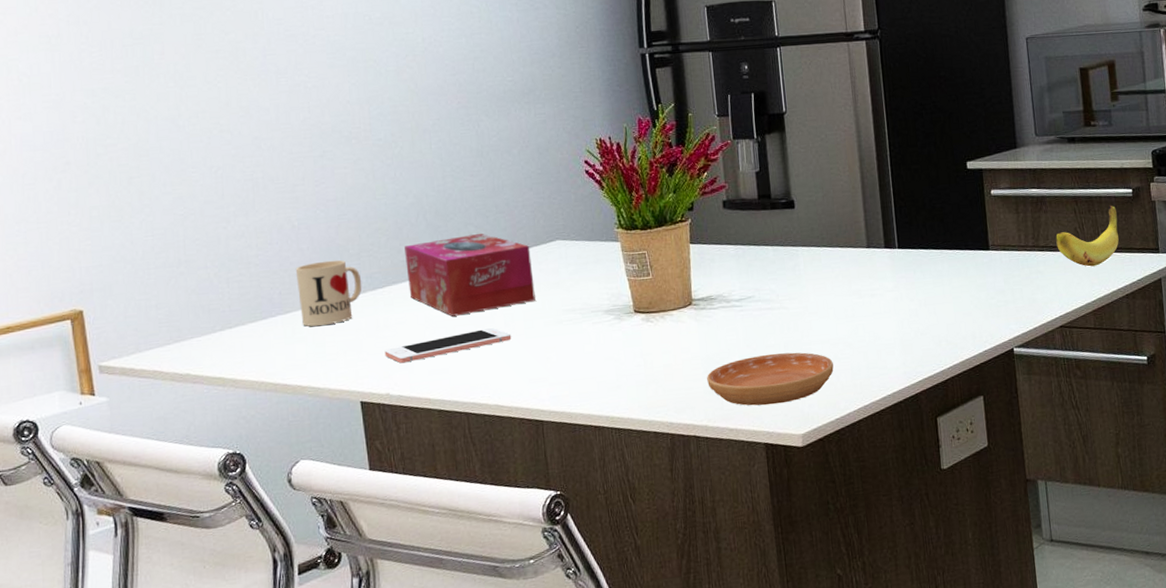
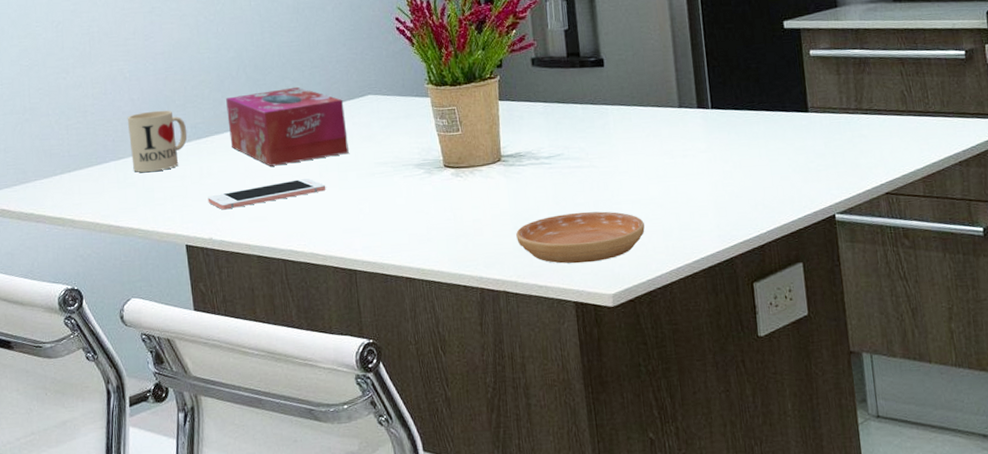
banana: present [1055,205,1119,267] -> none [880,67,951,132]

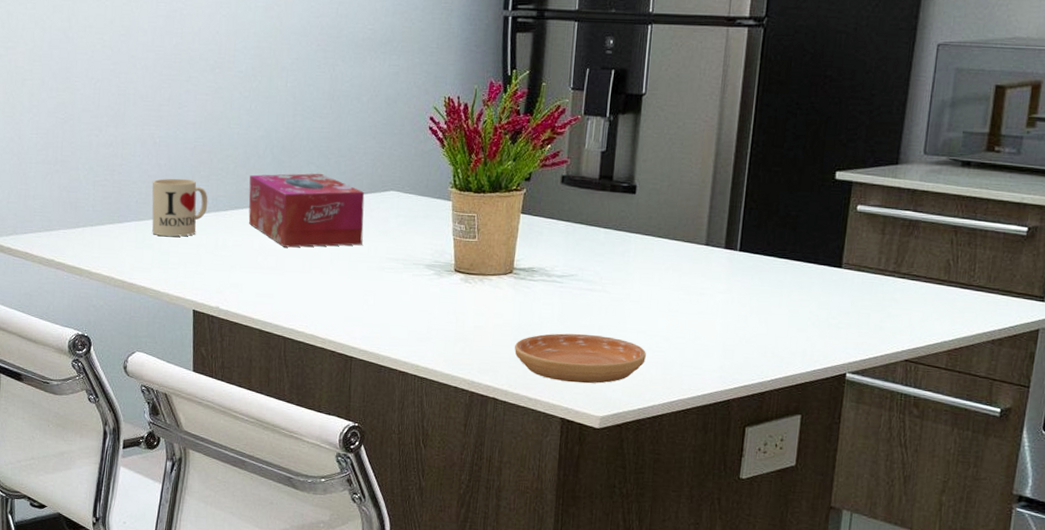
cell phone: present [207,178,326,210] -> none [219,263,335,283]

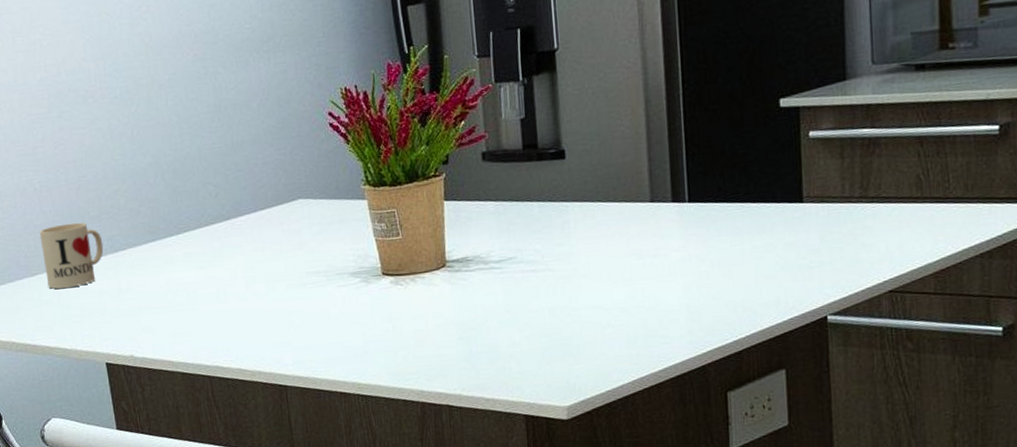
tissue box: present [248,173,365,248] -> none [144,192,278,279]
saucer: present [515,333,646,384] -> none [461,318,606,375]

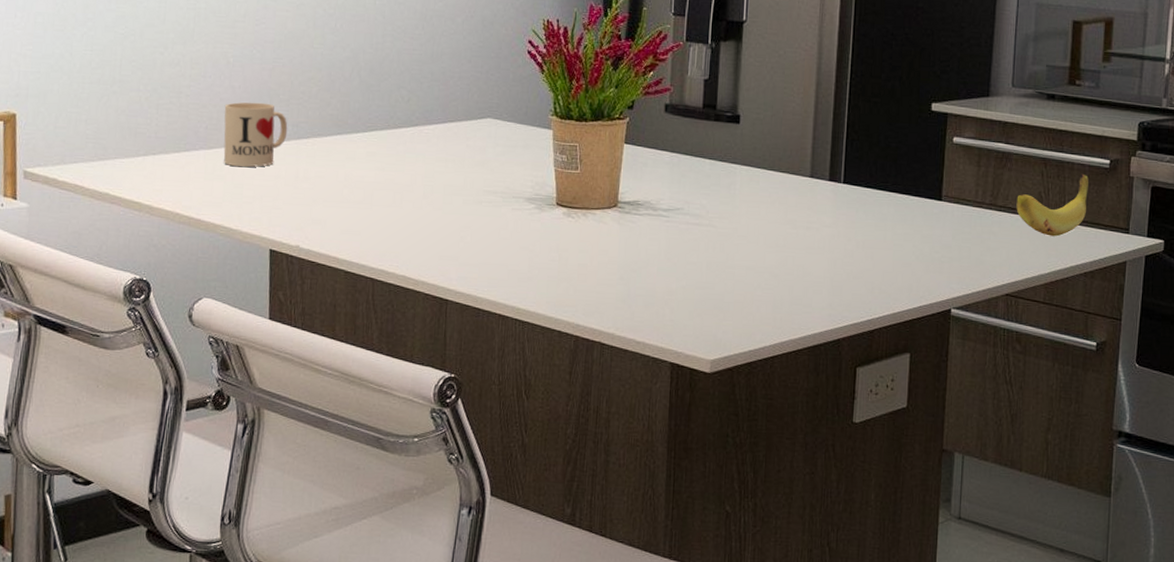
banana: none [891,145,976,221] -> present [1016,173,1088,237]

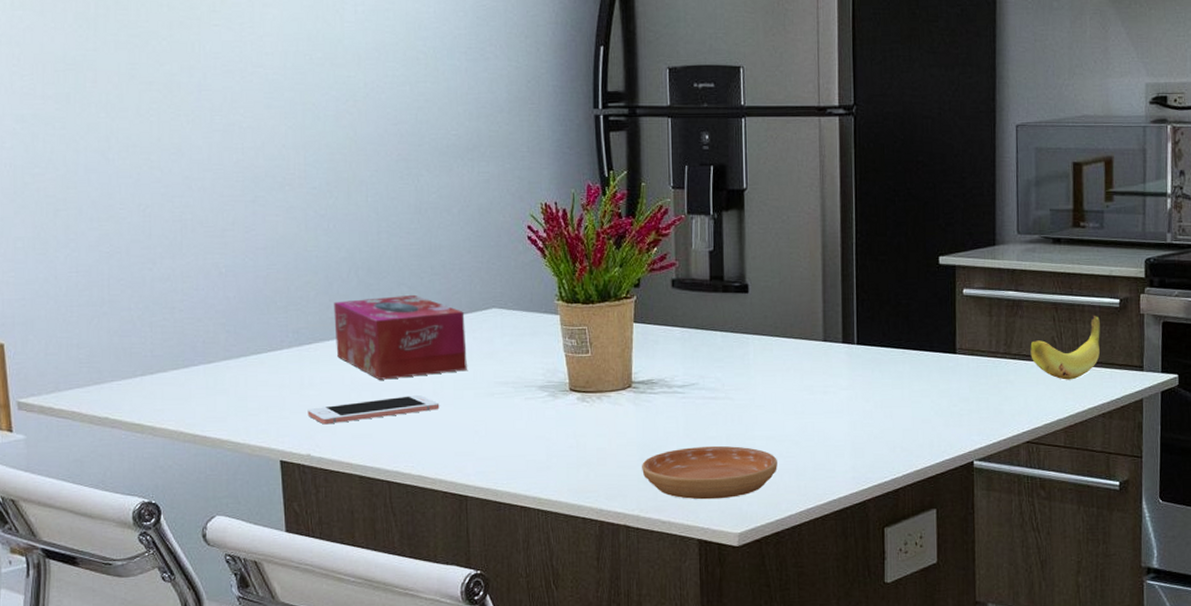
mug: present [223,102,288,168] -> none [220,311,288,379]
cell phone: none [300,196,429,218] -> present [307,394,440,425]
tissue box: none [333,98,460,179] -> present [334,294,467,380]
saucer: none [621,271,755,325] -> present [642,445,777,500]

